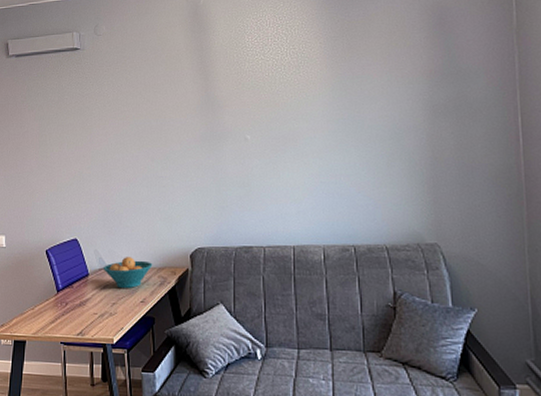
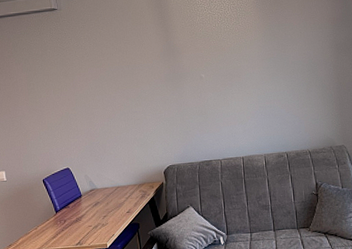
fruit bowl: present [102,257,153,289] -> none [93,178,134,204]

